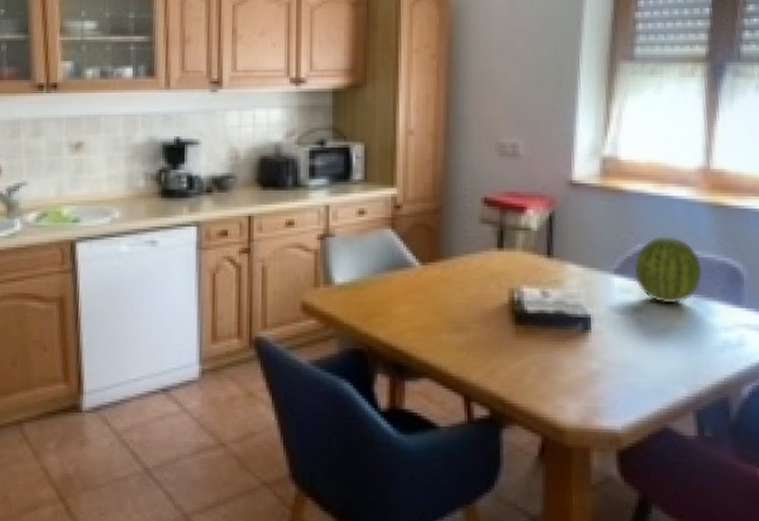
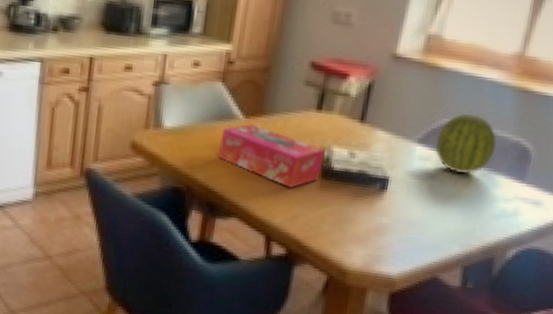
tissue box: none [397,271,516,338] -> present [218,124,326,188]

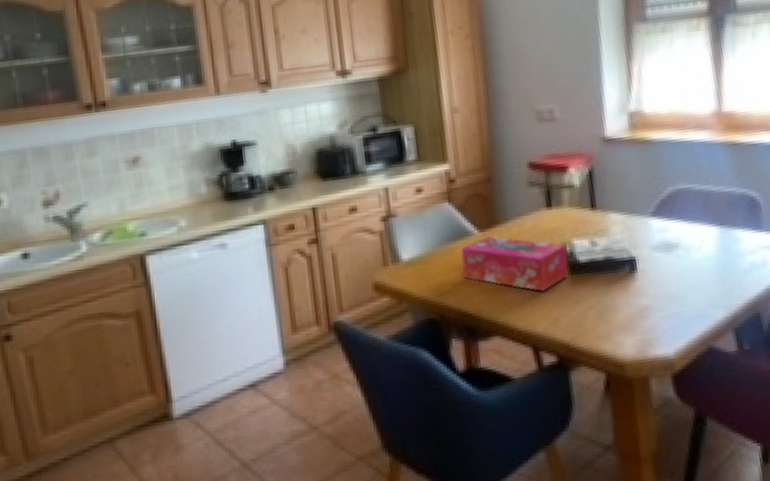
fruit: present [434,113,498,175] -> none [667,176,726,238]

